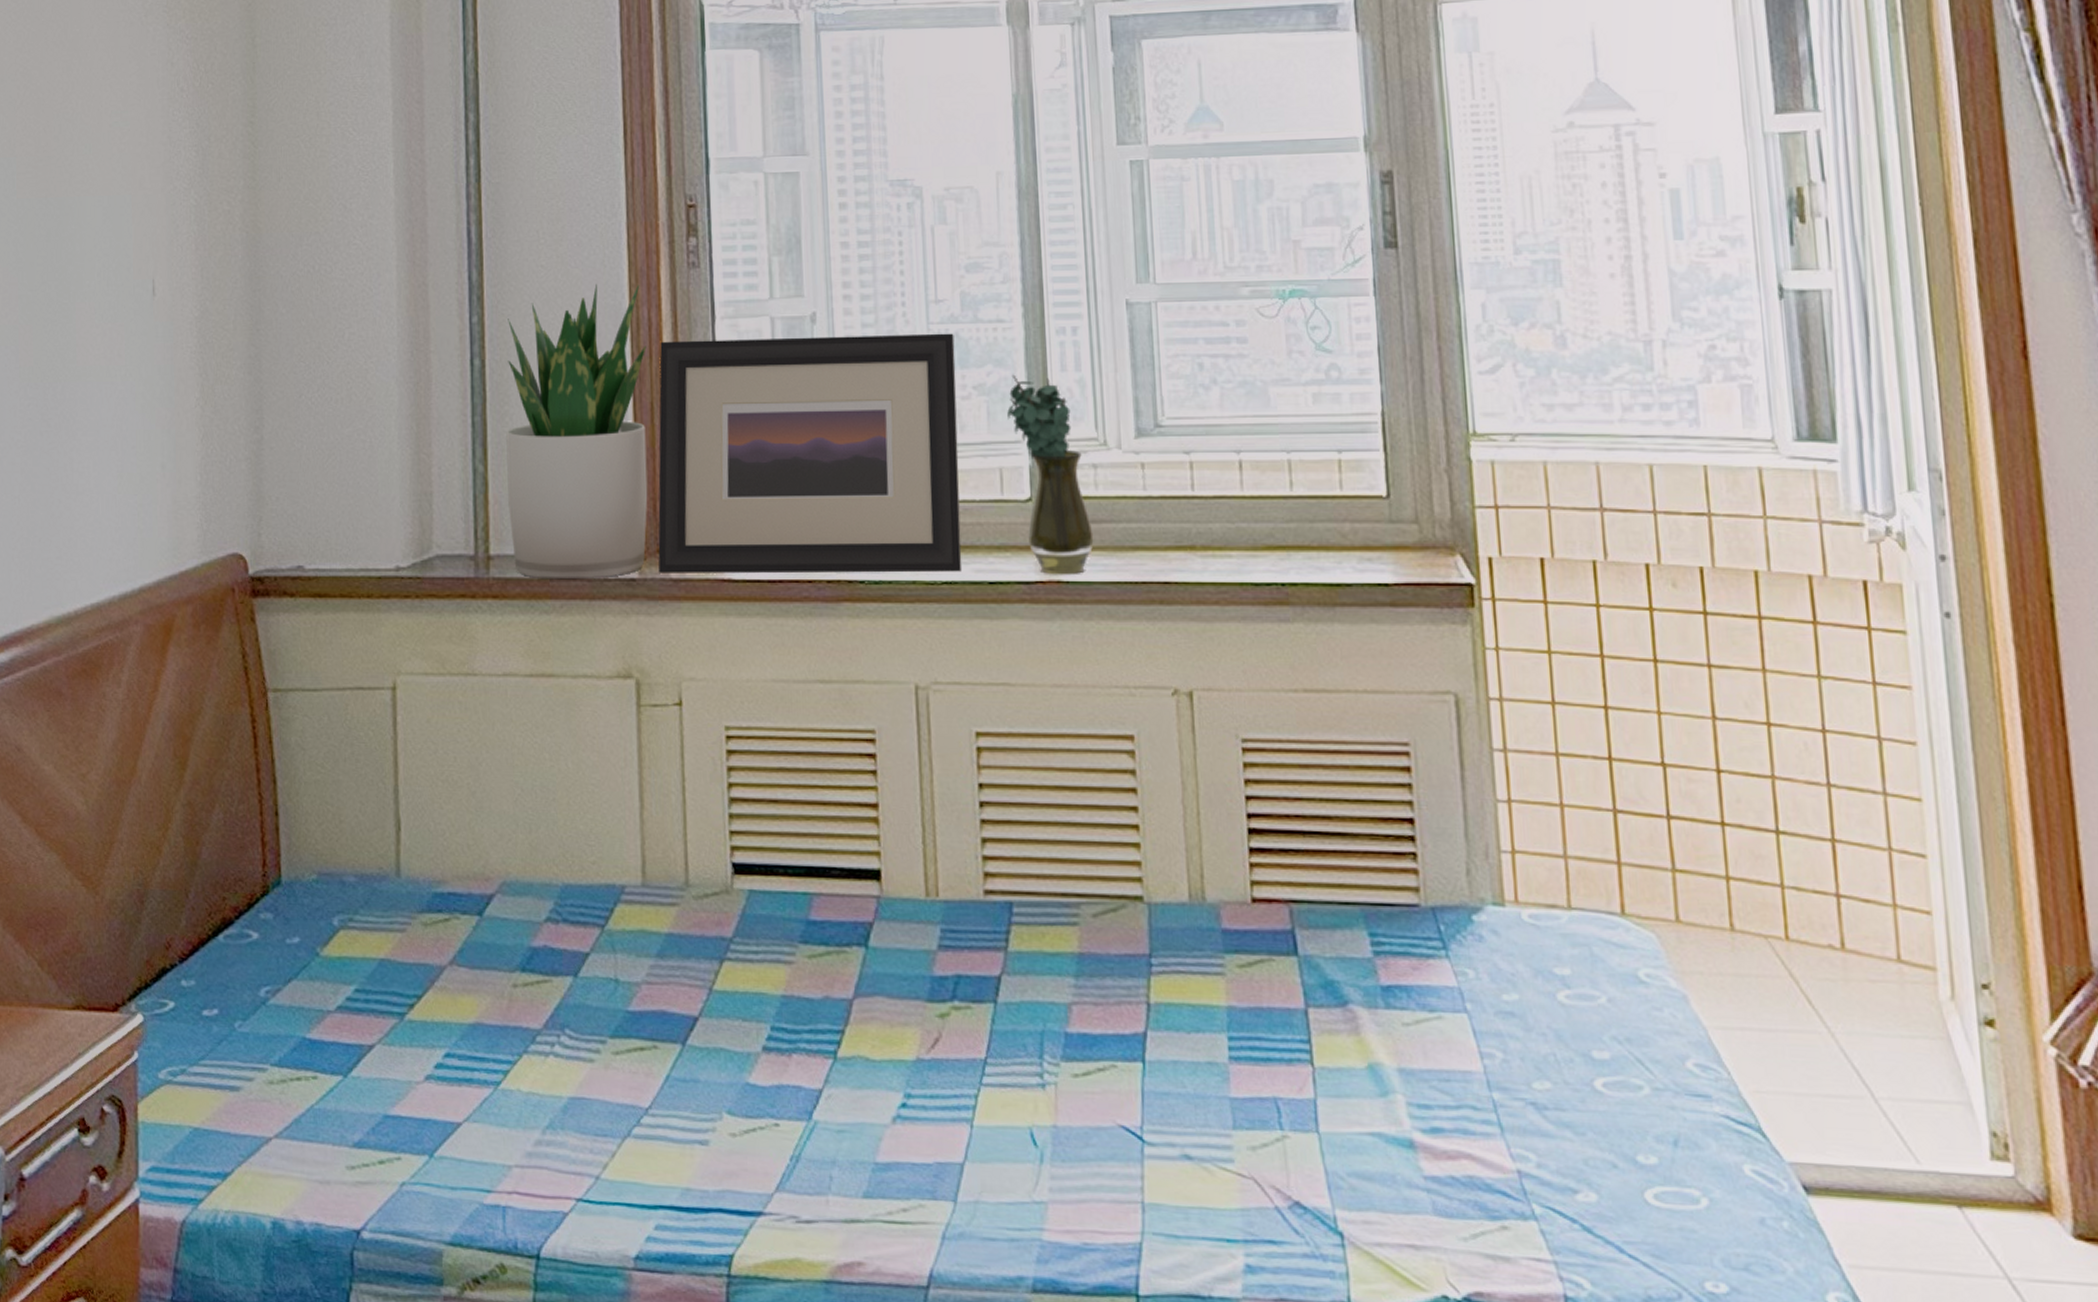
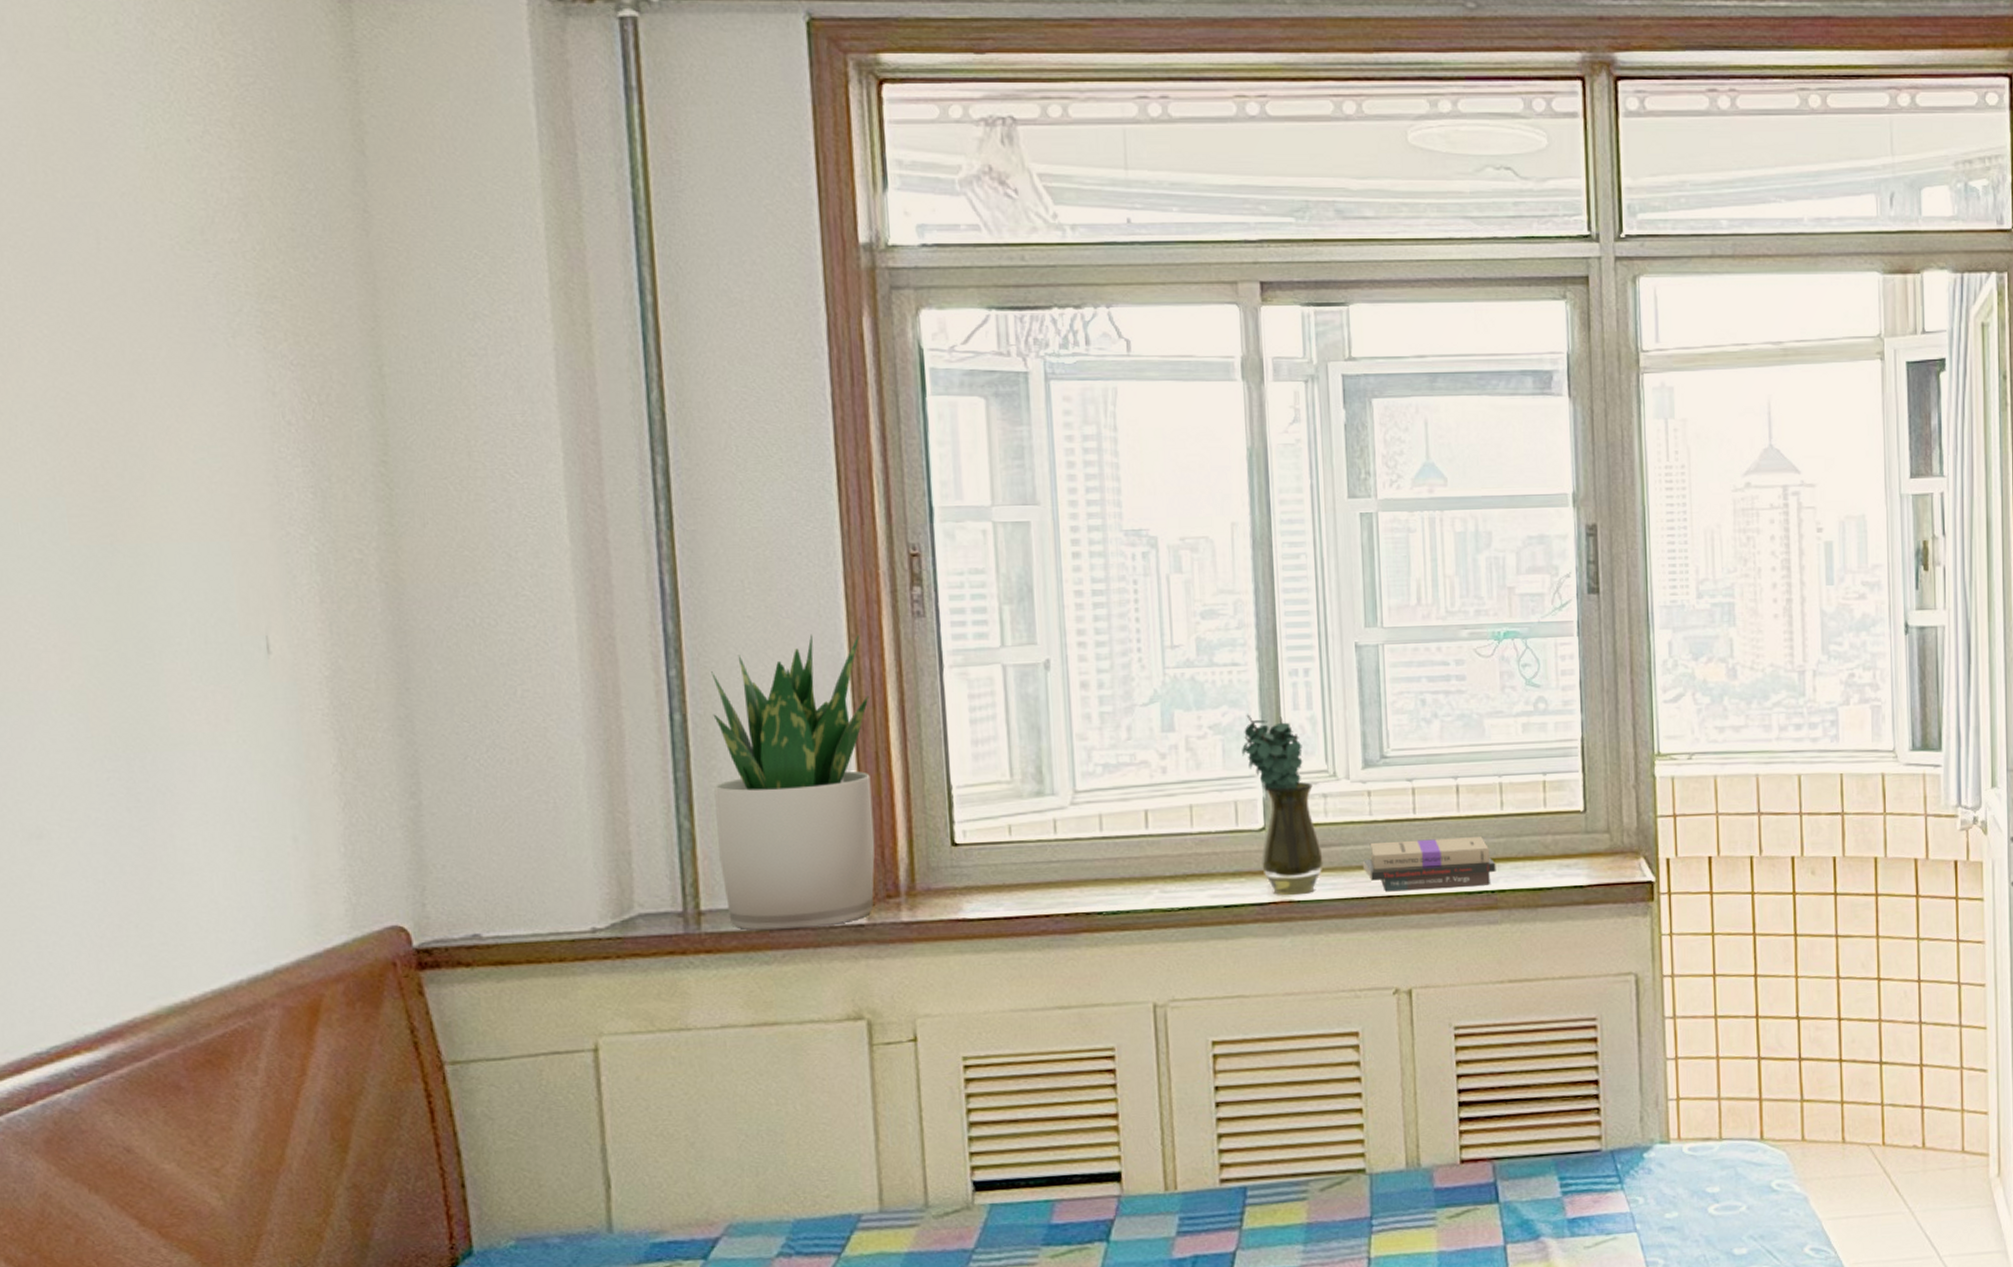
picture frame: present [658,333,963,574] -> none [884,676,1199,917]
books: none [1136,520,1287,578] -> present [1362,837,1496,892]

